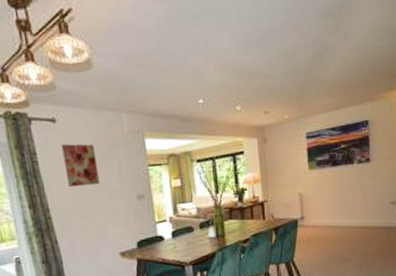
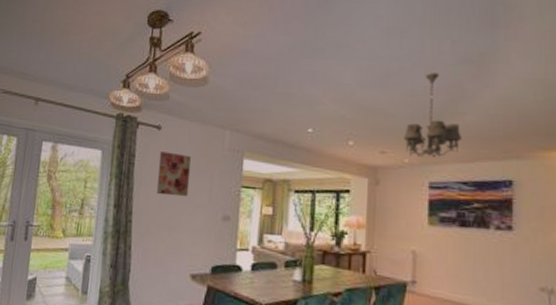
chandelier: none [282,30,328,113] -> present [404,73,462,158]

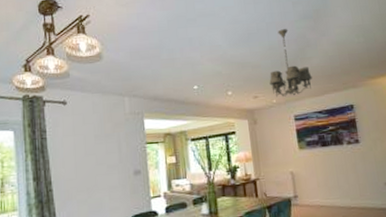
wall art: present [157,151,191,197] -> none [68,123,101,162]

